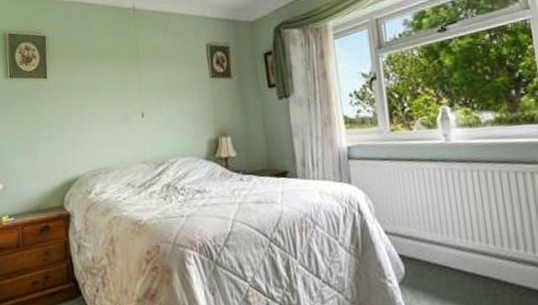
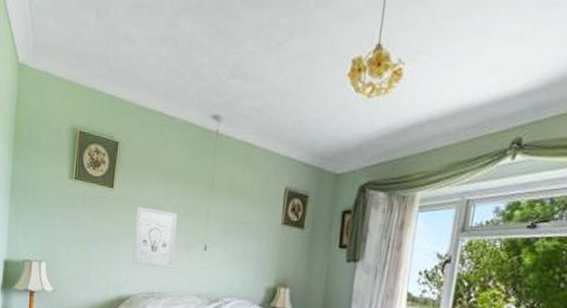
wall art: none [72,88,116,147] -> present [132,207,178,269]

